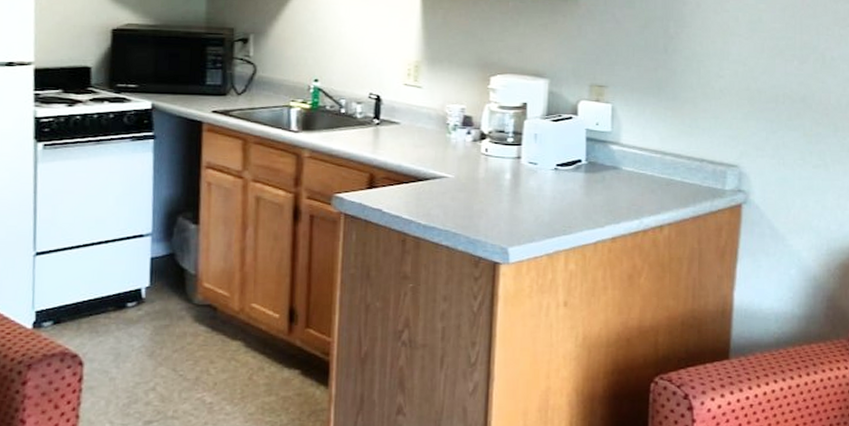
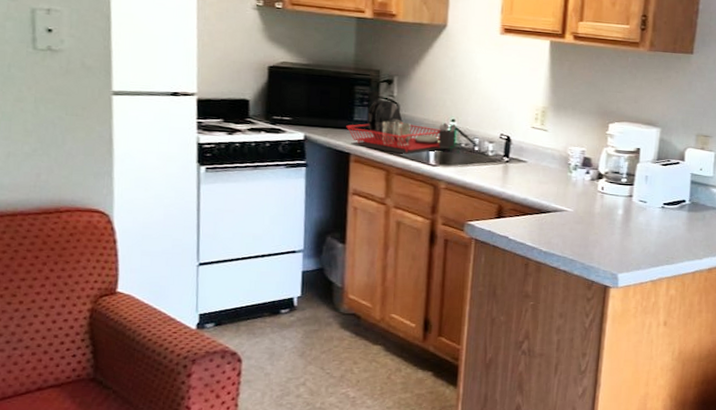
dish rack: none [198,60,320,120] -> present [346,99,456,155]

